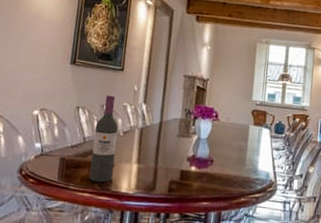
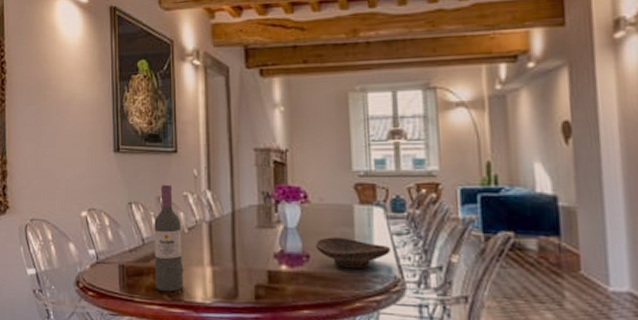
decorative bowl: none [218,147,270,172] -> present [315,237,390,268]

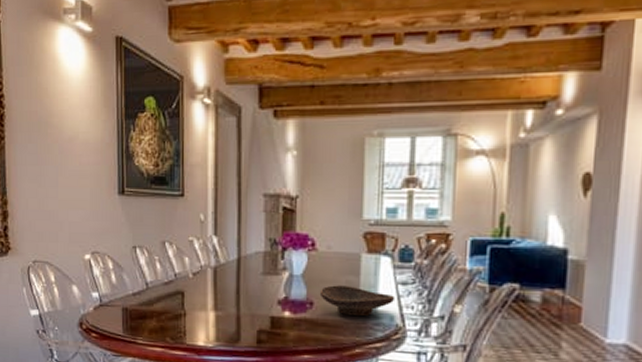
wine bottle: present [154,184,183,292] -> none [158,228,186,335]

